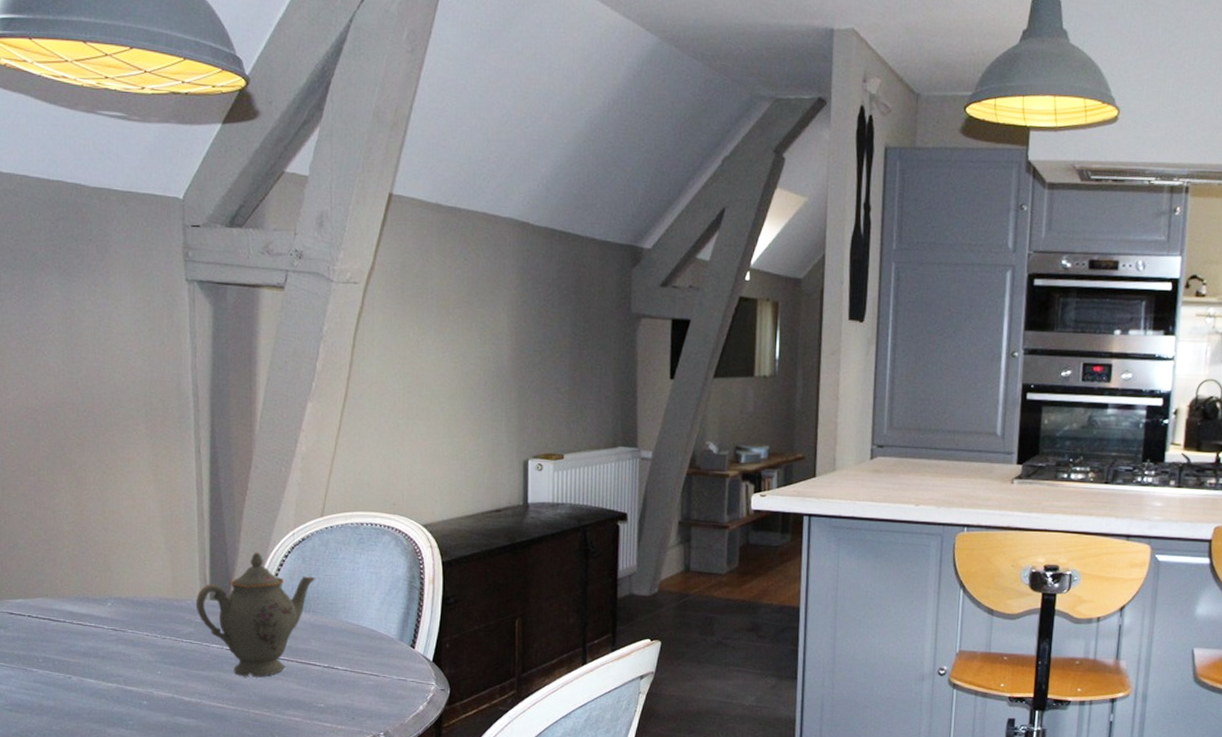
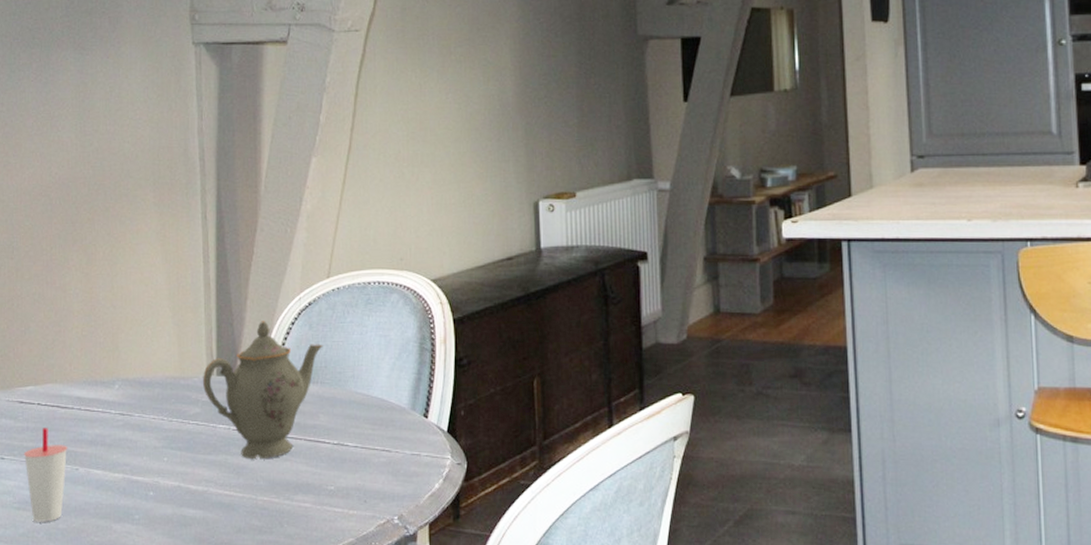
cup: none [14,638,60,724] -> present [23,428,68,522]

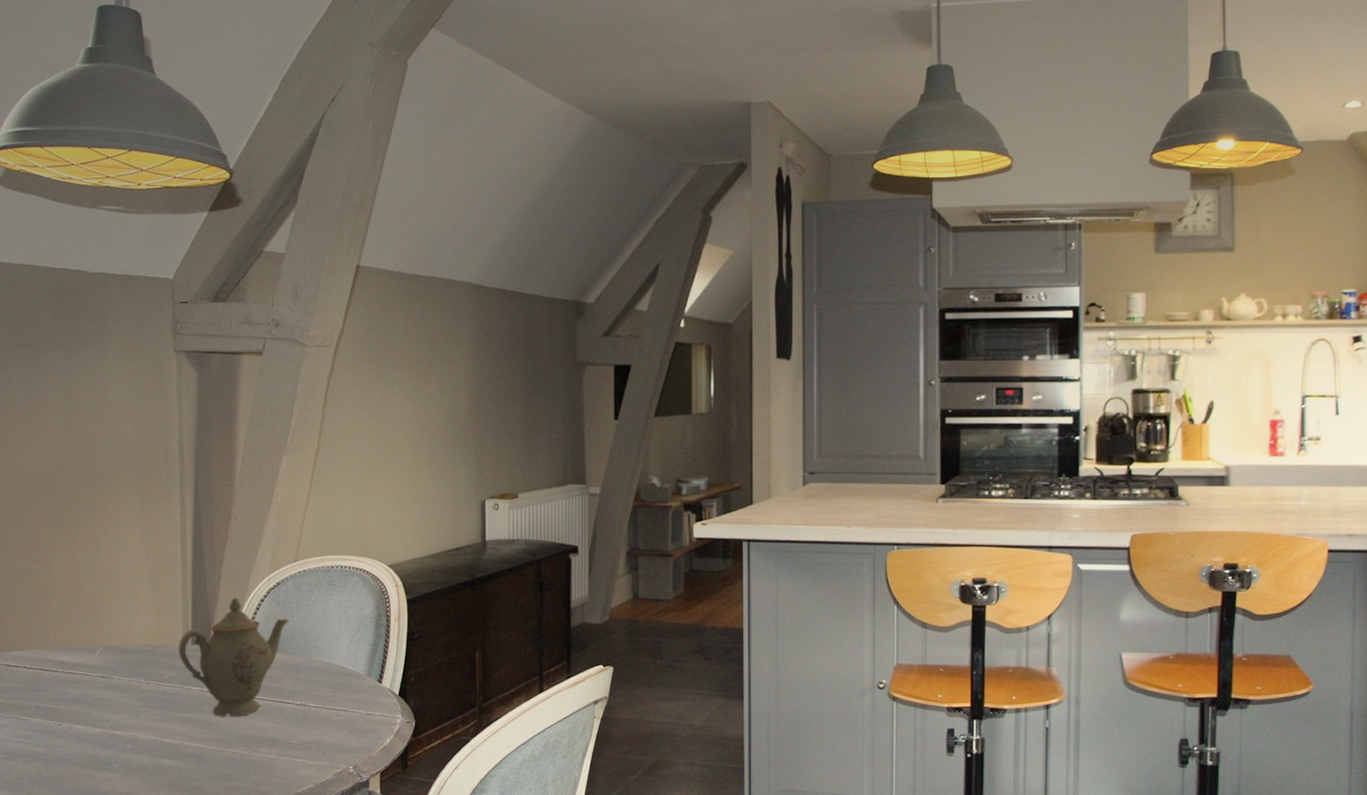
cup: present [23,428,68,522] -> none [9,688,52,770]

